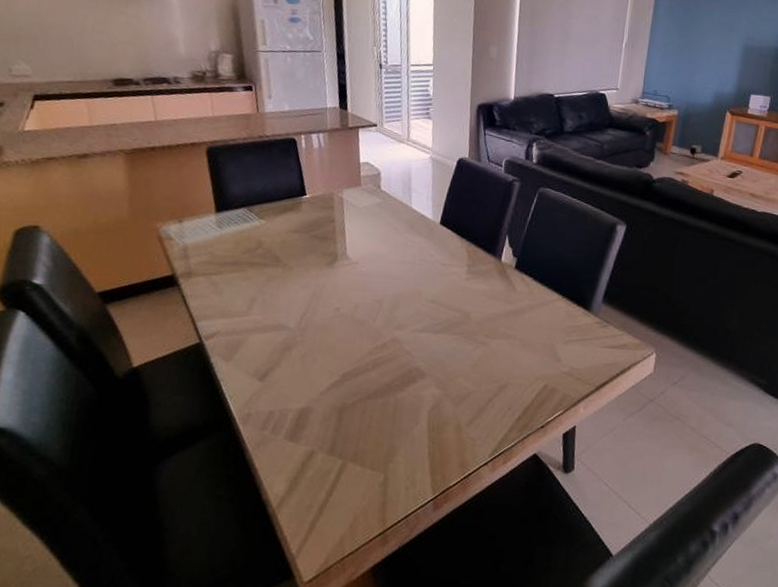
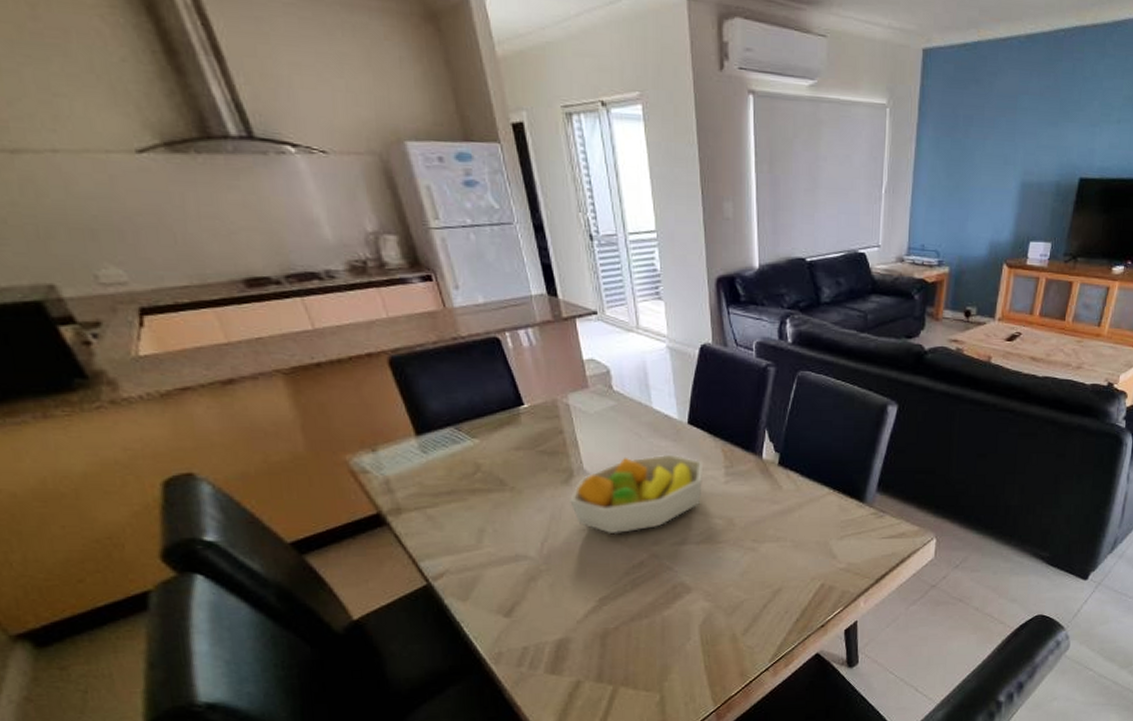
fruit bowl: none [330,247,450,316] -> present [570,454,704,535]

